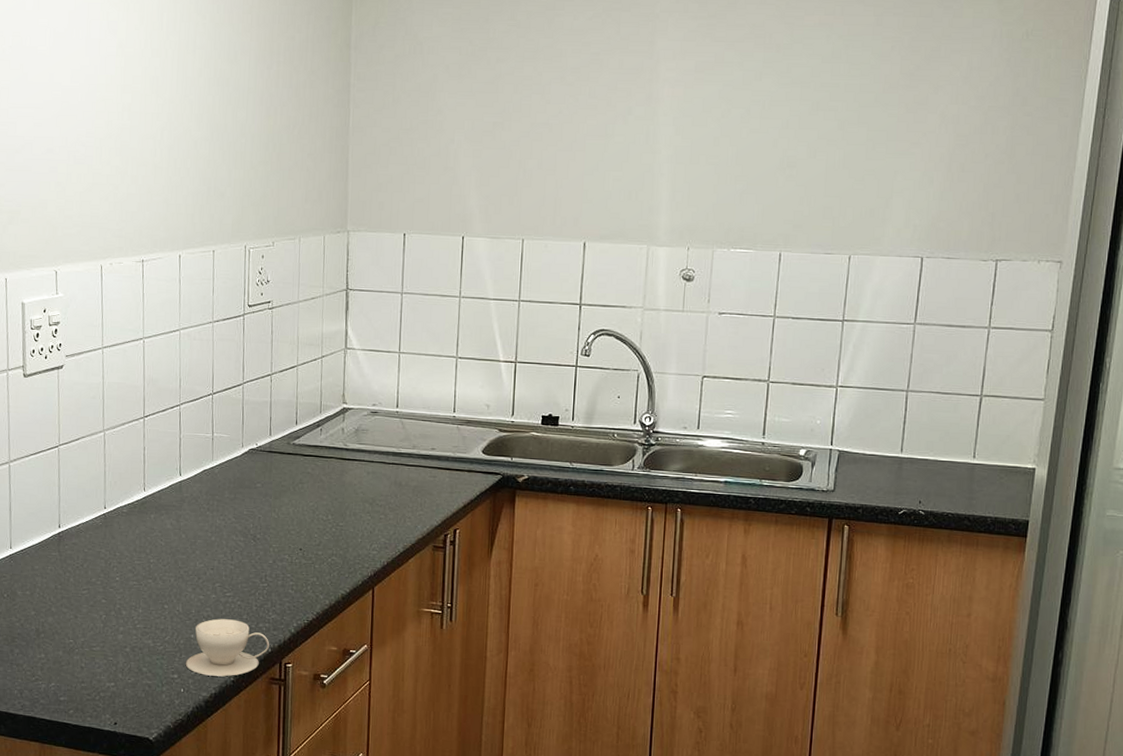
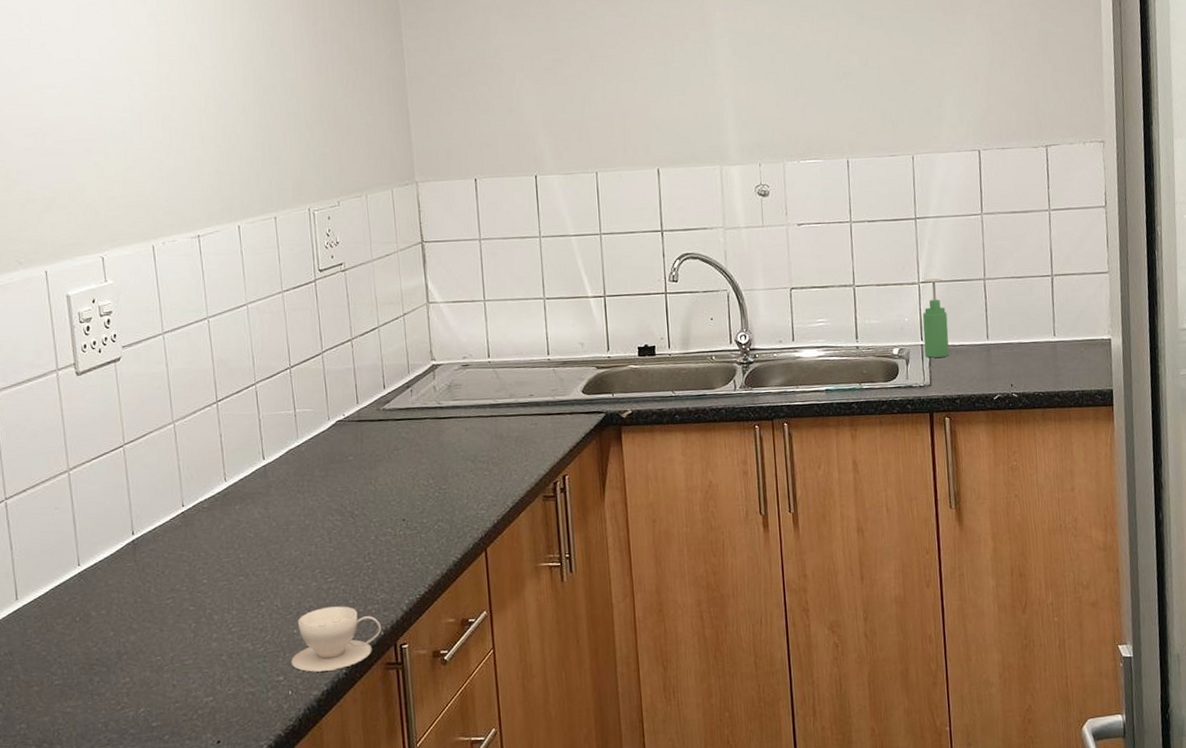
soap dispenser: none [832,383,863,464] -> present [922,278,949,358]

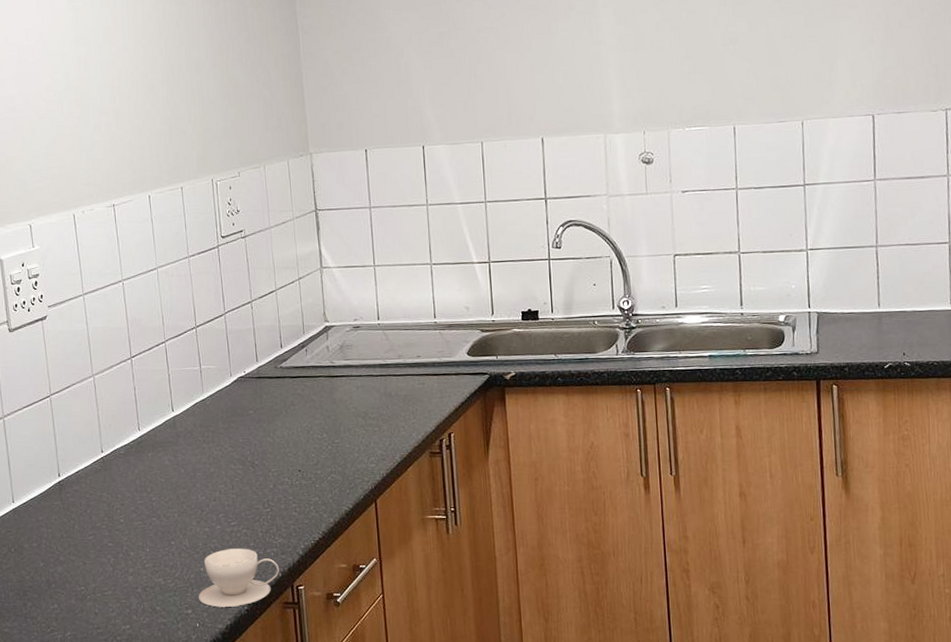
soap dispenser: present [922,278,949,358] -> none [810,245,838,325]

